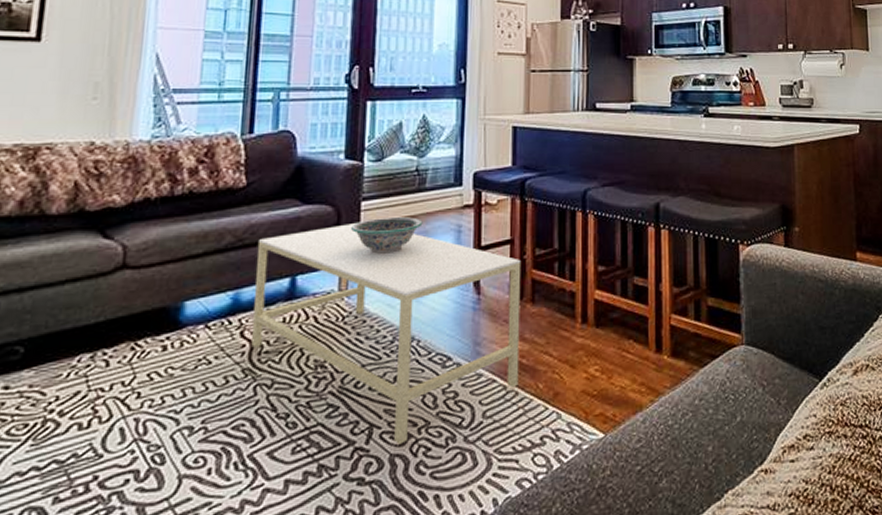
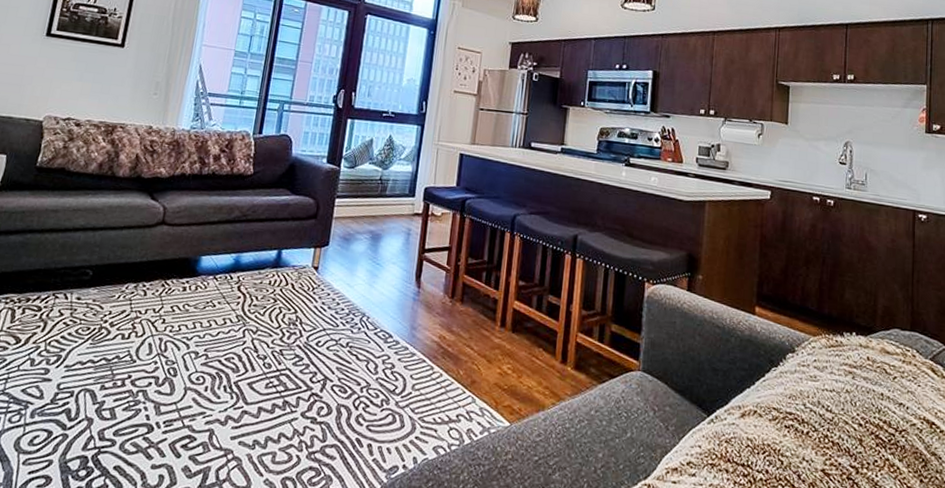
coffee table: present [251,223,522,445] -> none [245,214,456,398]
decorative bowl: present [351,217,423,254] -> none [326,213,381,244]

